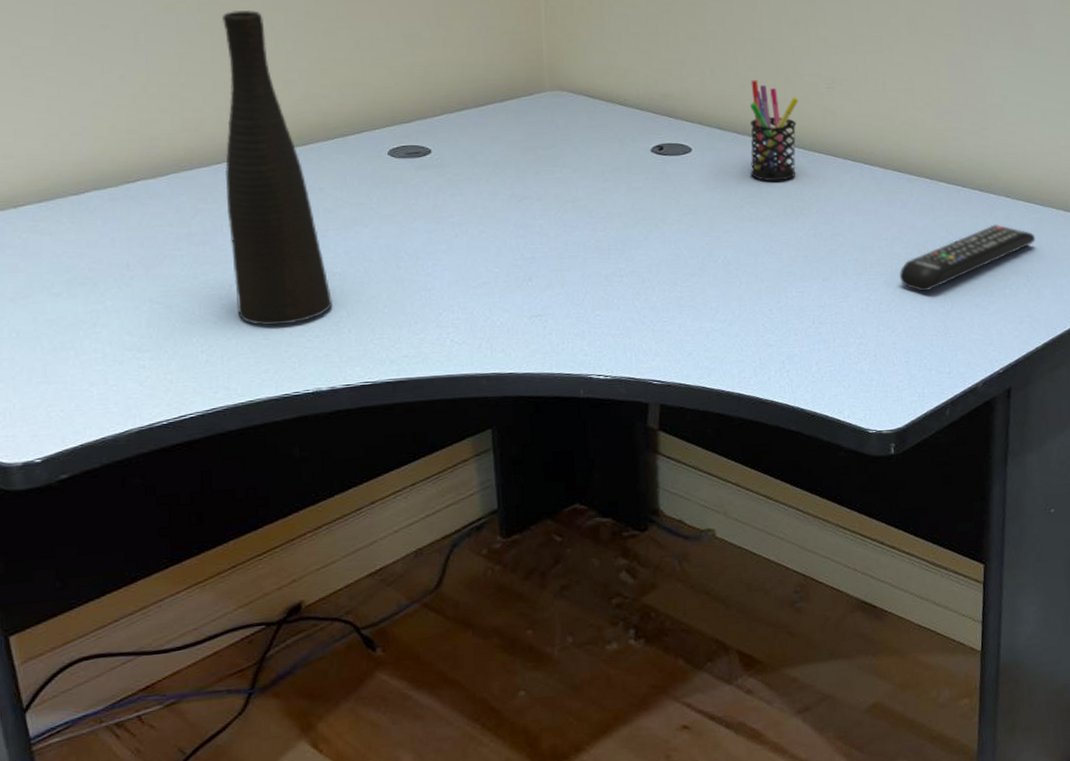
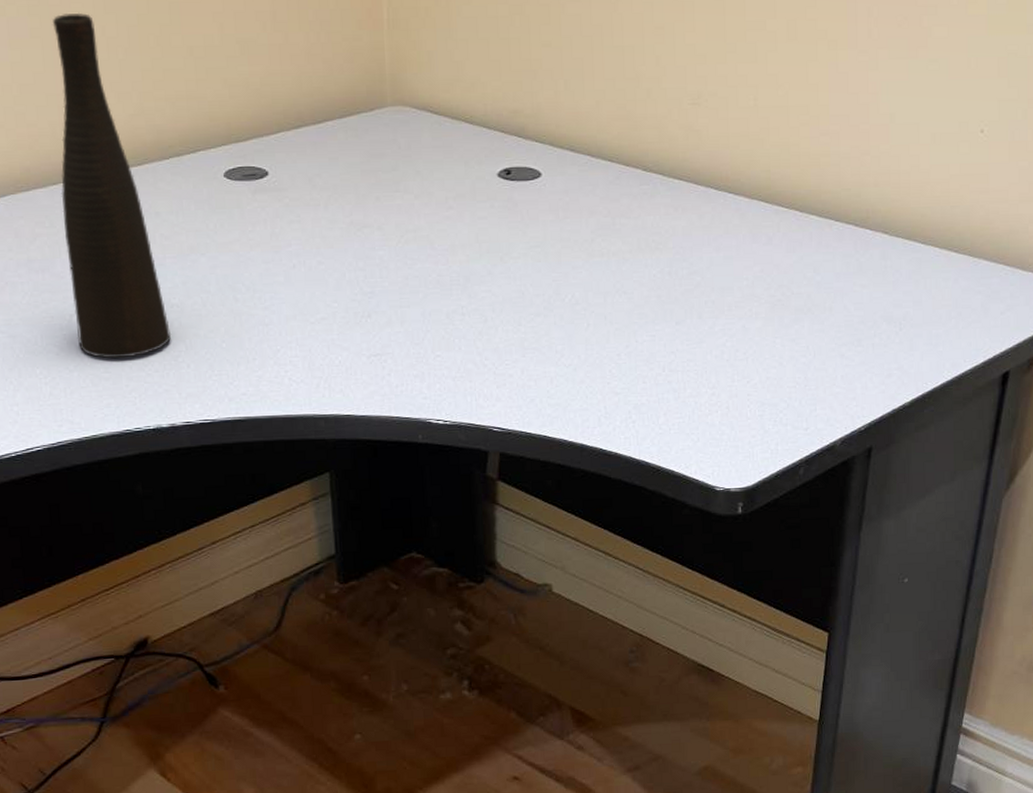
pen holder: present [749,80,799,182] -> none [603,94,660,212]
remote control: present [899,224,1036,292] -> none [759,264,913,339]

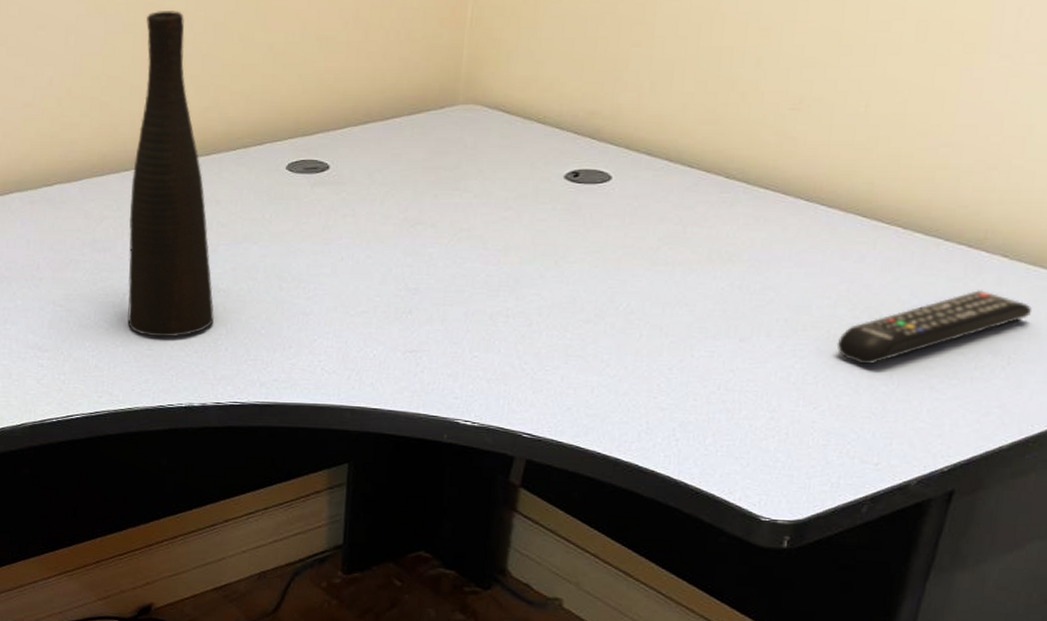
remote control: none [759,264,913,339] -> present [836,290,1033,365]

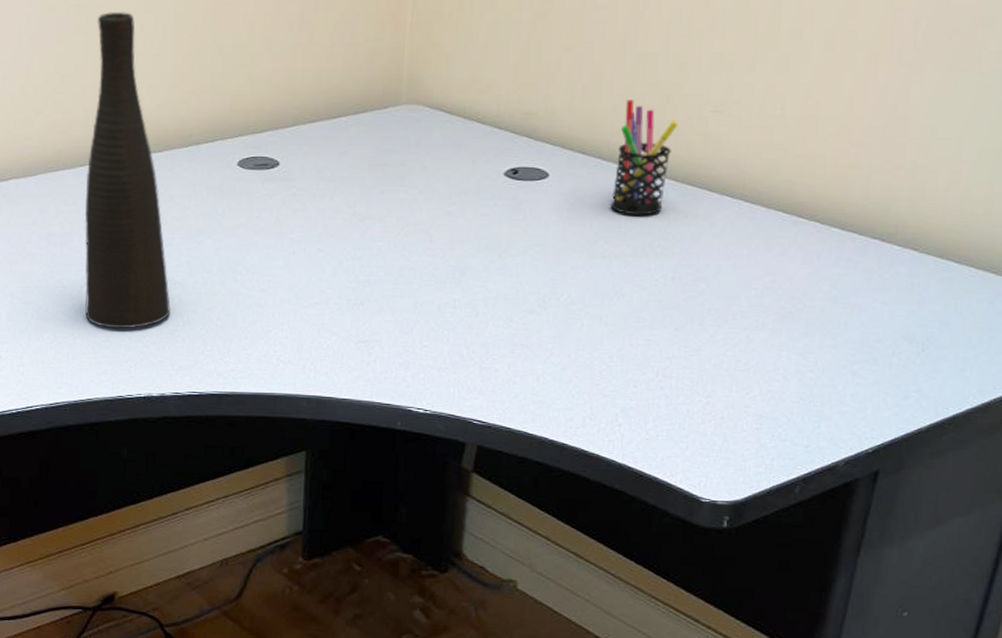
pen holder: none [676,97,753,220] -> present [610,100,679,216]
remote control: present [836,290,1033,365] -> none [765,281,942,352]

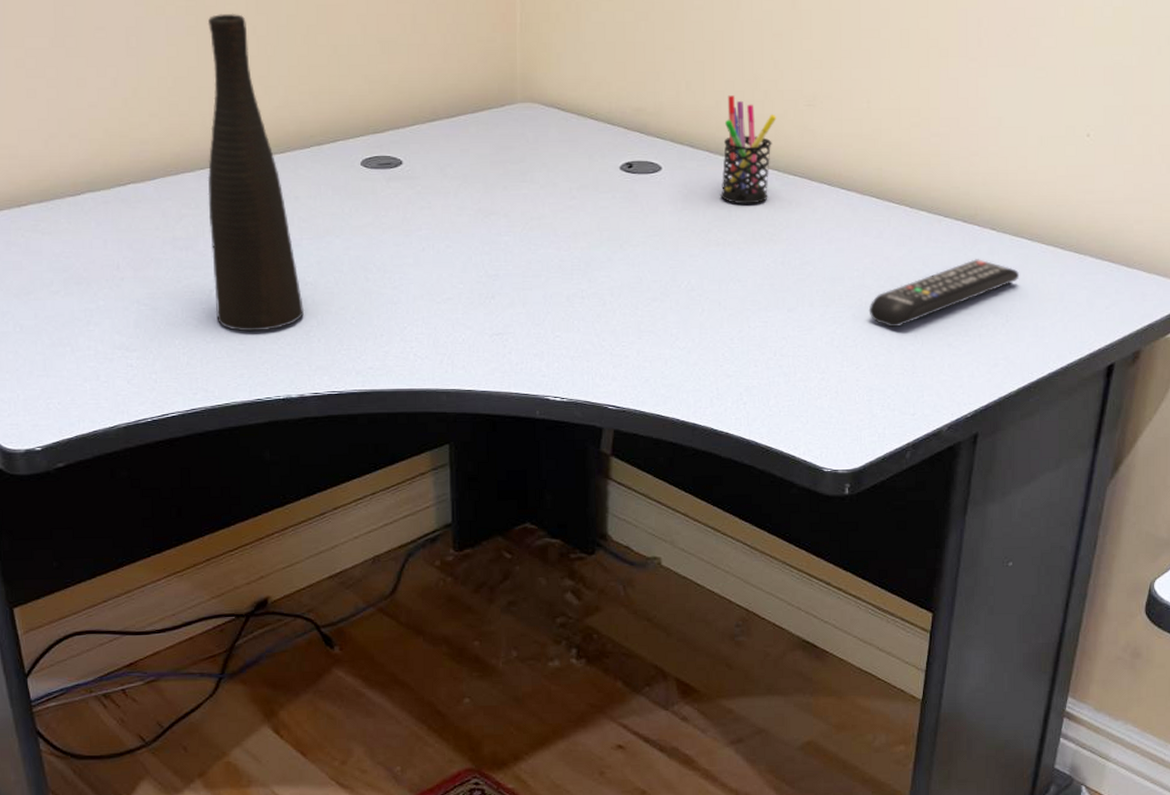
remote control: none [765,281,942,352] -> present [868,259,1020,328]

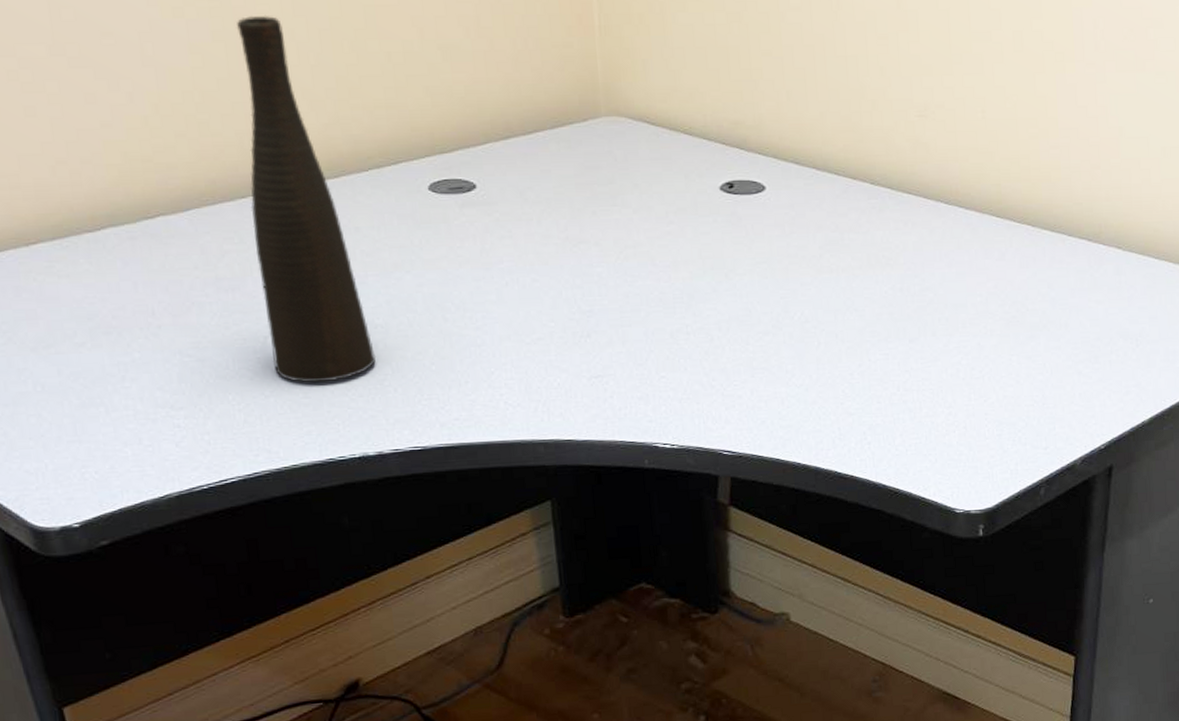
pen holder: present [720,95,777,205] -> none [830,106,887,227]
remote control: present [868,259,1020,328] -> none [994,280,1148,357]

